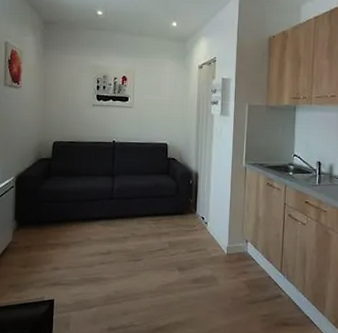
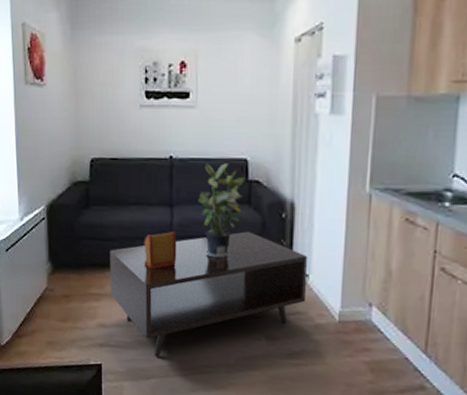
coffee table: none [64,193,206,290] -> present [110,231,307,357]
decorative box: none [91,194,117,223] -> present [143,231,177,269]
potted plant: none [132,146,166,213] -> present [198,163,246,259]

